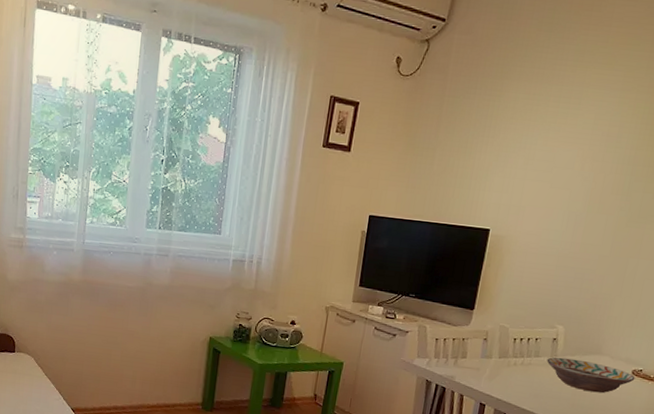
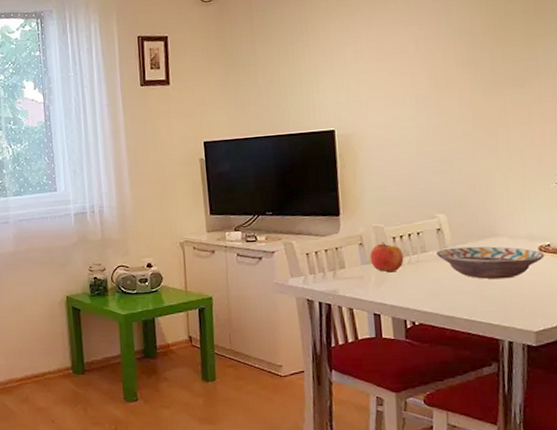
fruit: none [489,341,520,369] -> present [369,242,404,272]

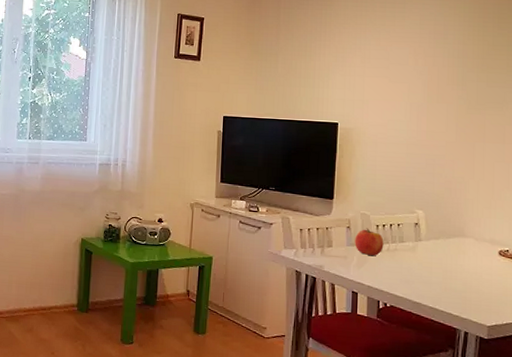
decorative bowl: present [436,246,545,280] -> none [412,241,503,276]

